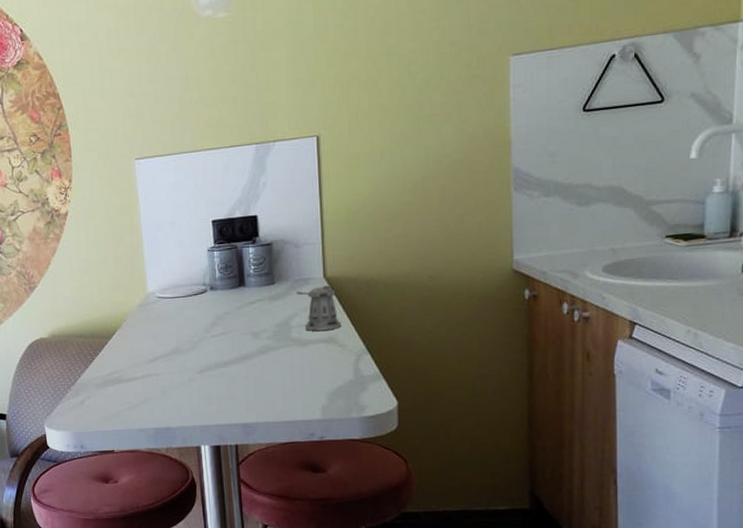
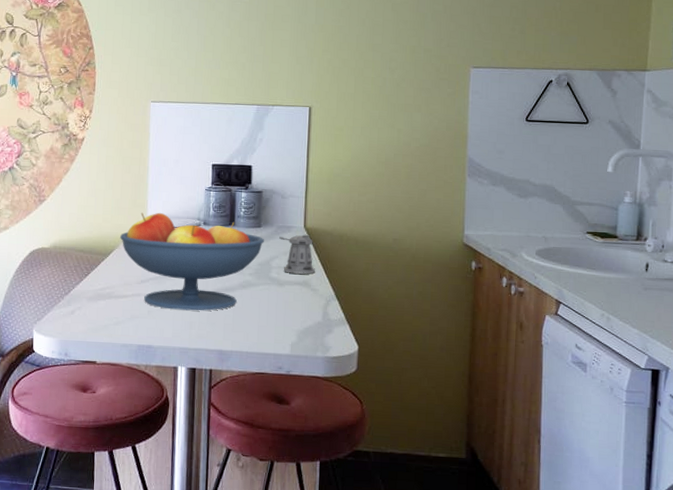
fruit bowl: none [121,282,280,387] -> present [120,212,264,311]

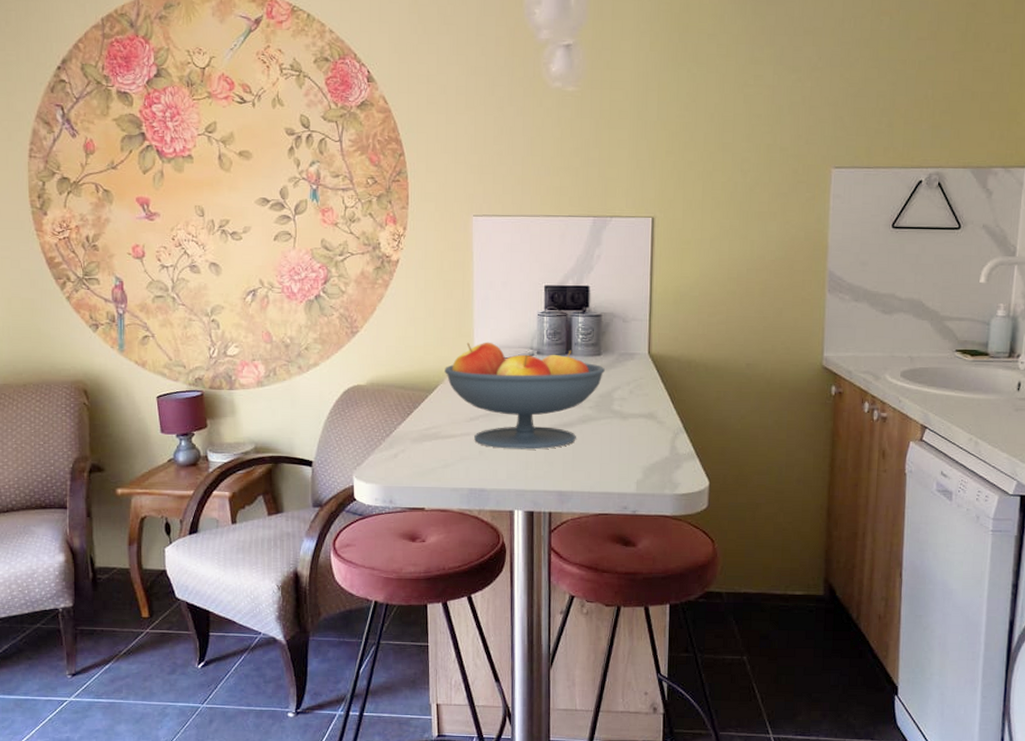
pepper shaker: present [279,235,316,274] -> none [621,362,662,406]

